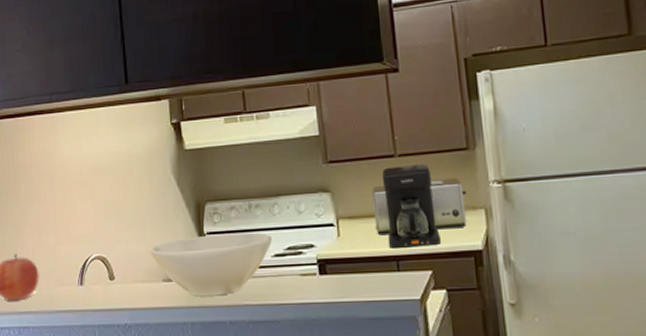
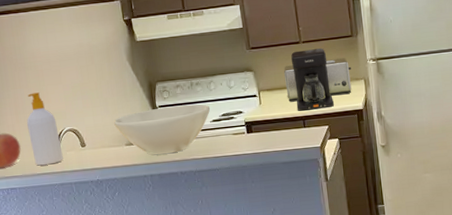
soap bottle: none [49,209,87,301] -> present [27,92,64,166]

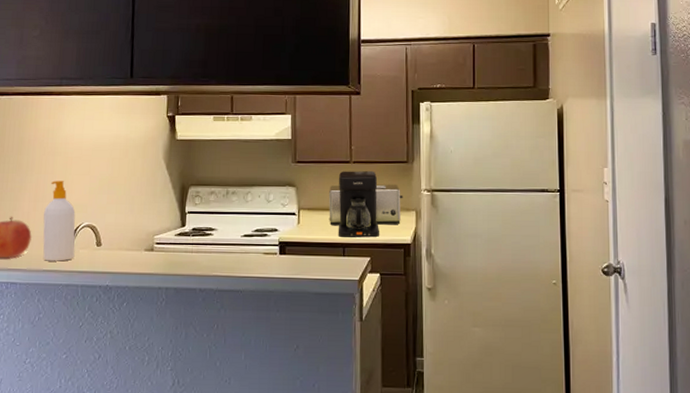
bowl: present [113,104,210,156] -> none [135,214,243,267]

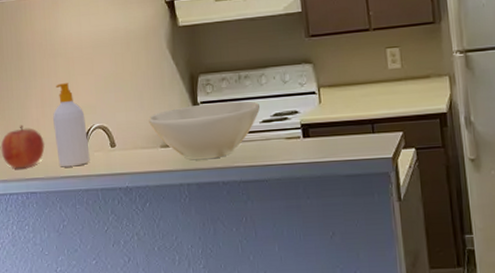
bowl: none [135,214,243,267] -> present [147,101,260,161]
toaster: present [329,184,403,226] -> none [350,48,433,102]
coffee maker: present [338,171,379,238] -> none [359,37,410,114]

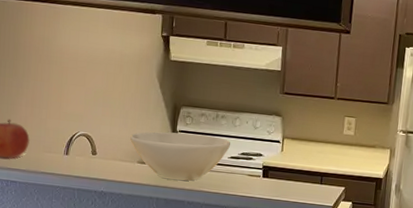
soap bottle: present [53,83,90,167] -> none [40,89,72,166]

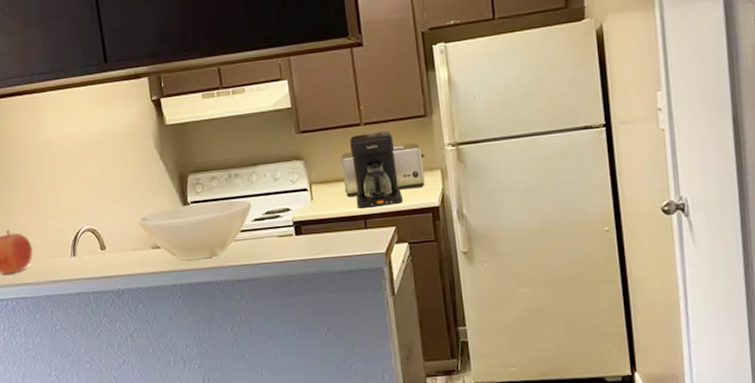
toaster: none [310,118,381,161] -> present [341,142,425,198]
coffee maker: none [317,106,358,170] -> present [350,131,403,209]

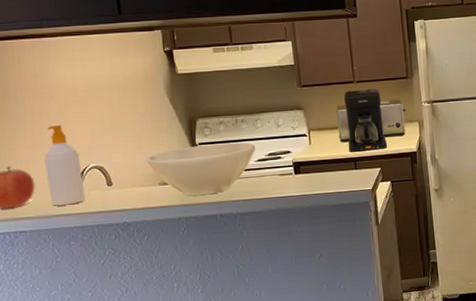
soap bottle: none [40,186,80,272] -> present [44,125,86,206]

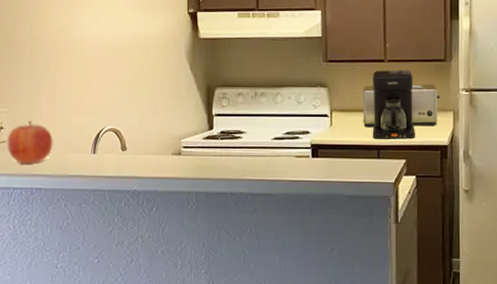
soap bottle: present [44,125,86,206] -> none [64,83,99,166]
bowl: present [146,142,255,196] -> none [161,116,273,170]

